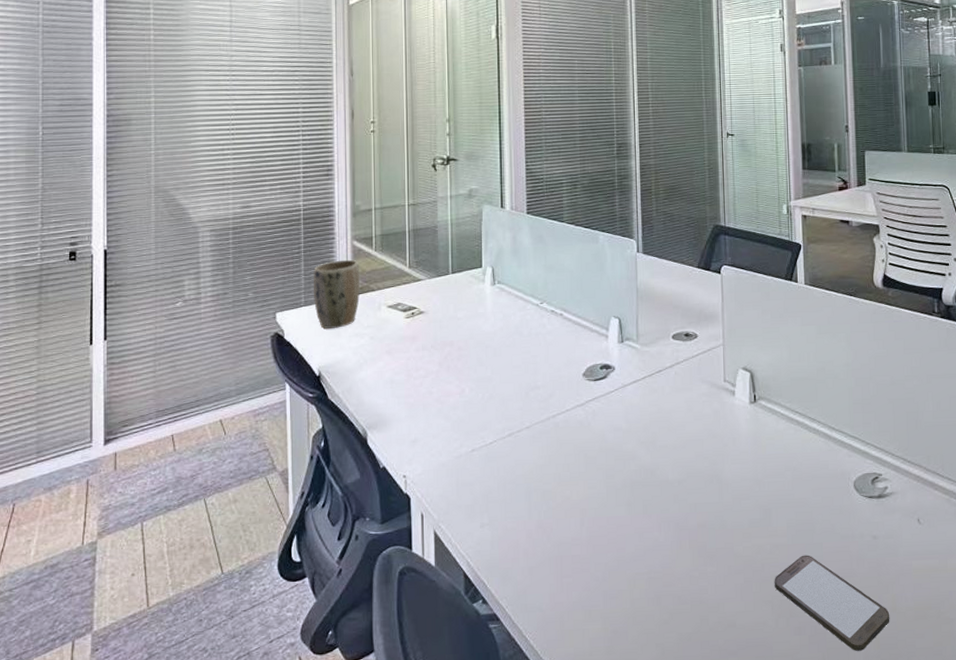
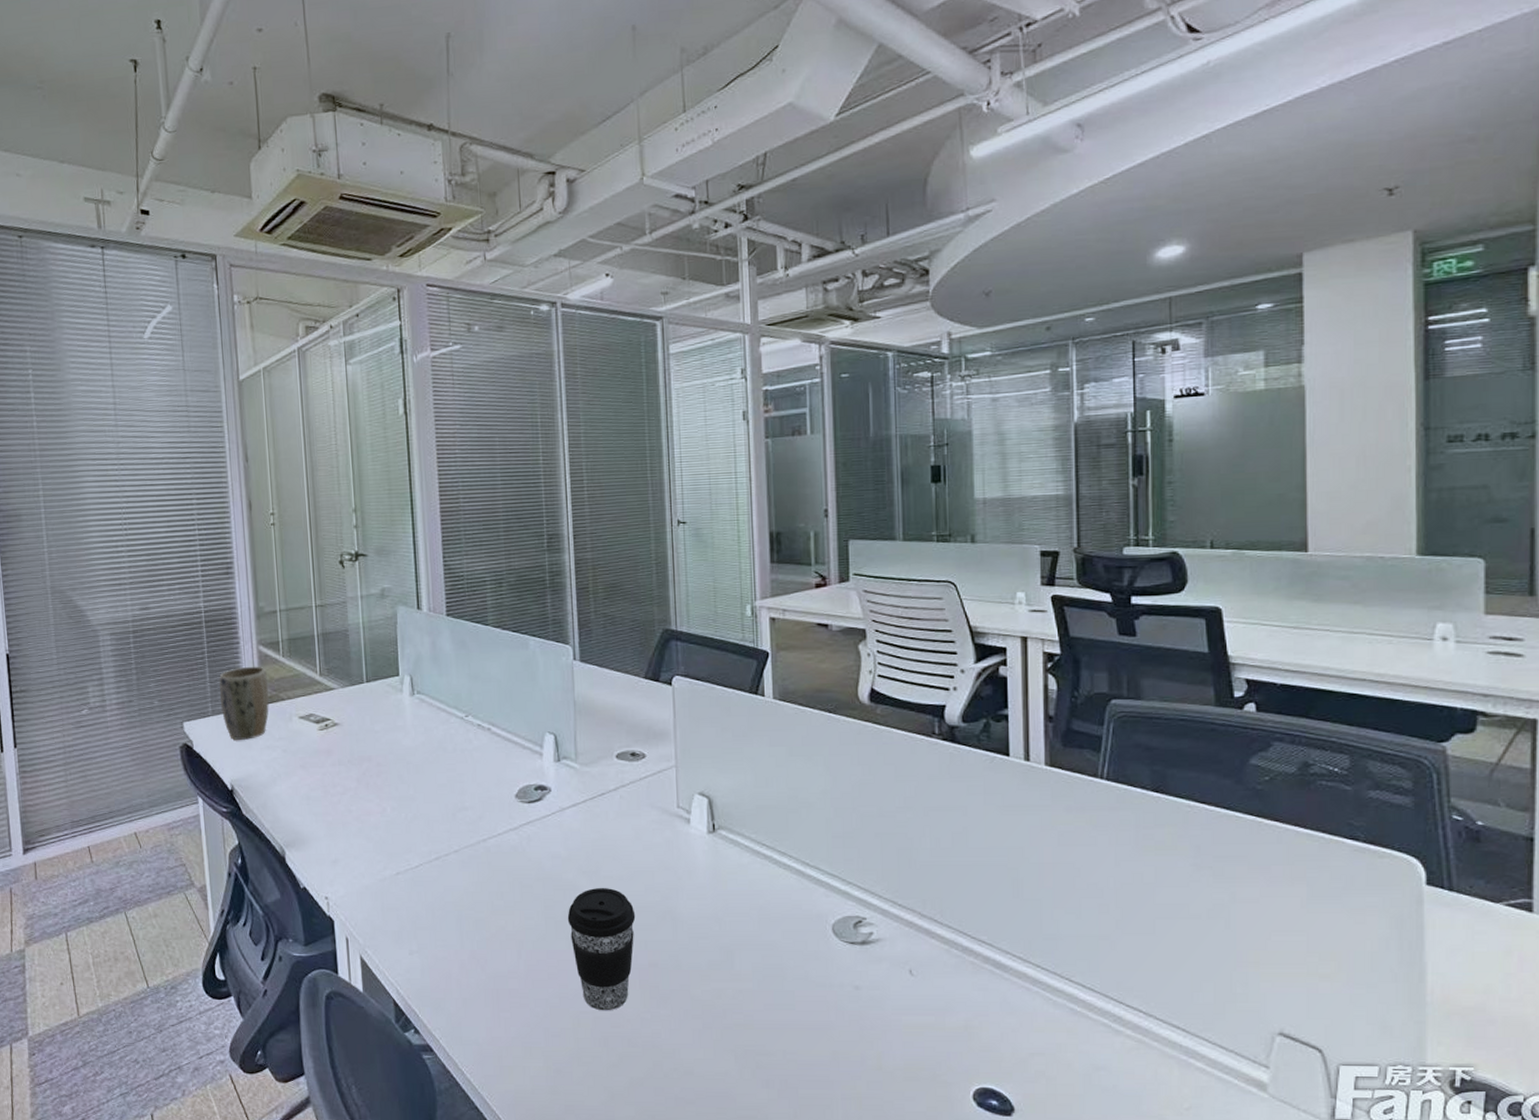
coffee cup: none [626,456,687,572] -> present [567,888,636,1011]
smartphone: present [774,555,890,651] -> none [737,1002,875,1110]

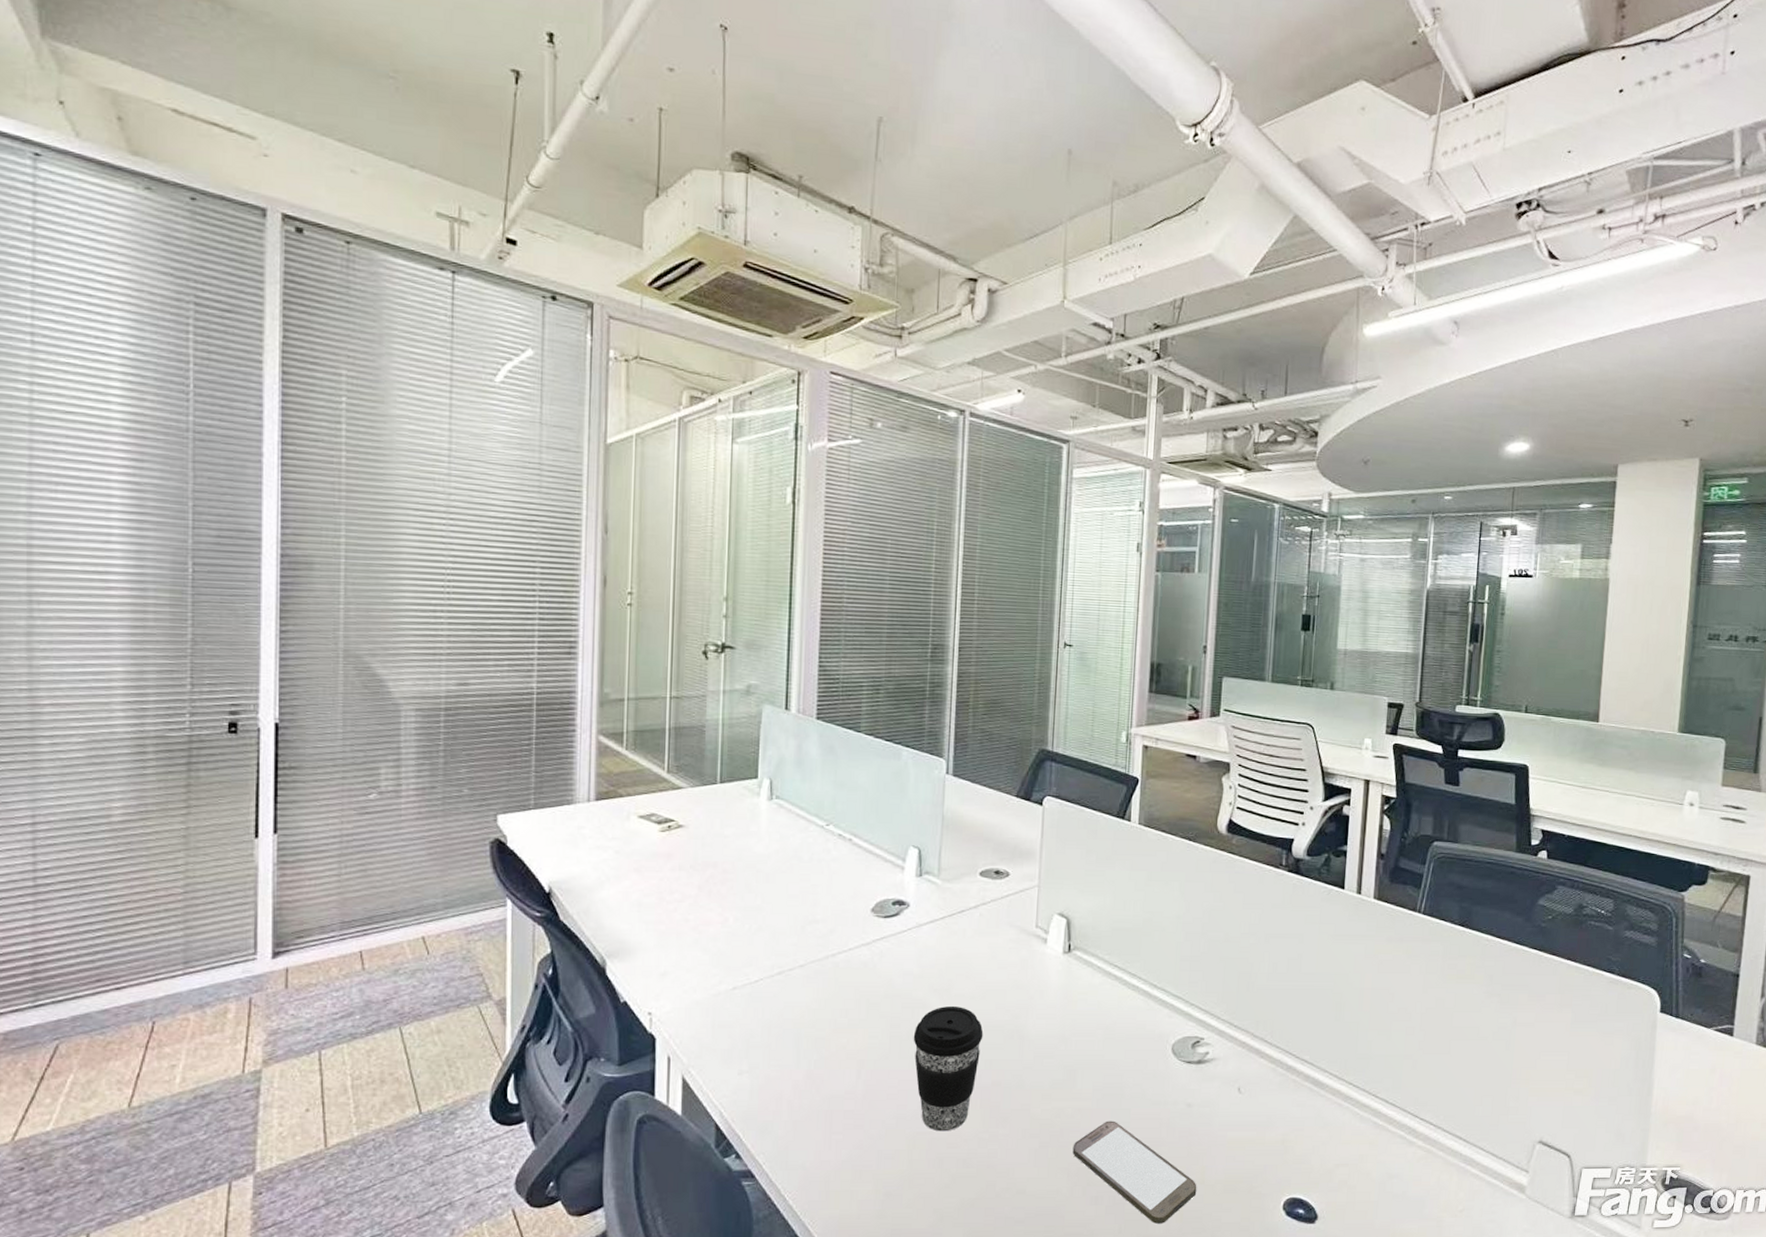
plant pot: present [218,666,269,740] -> none [546,757,605,838]
smartphone: none [737,1002,875,1110] -> present [1072,1120,1197,1224]

